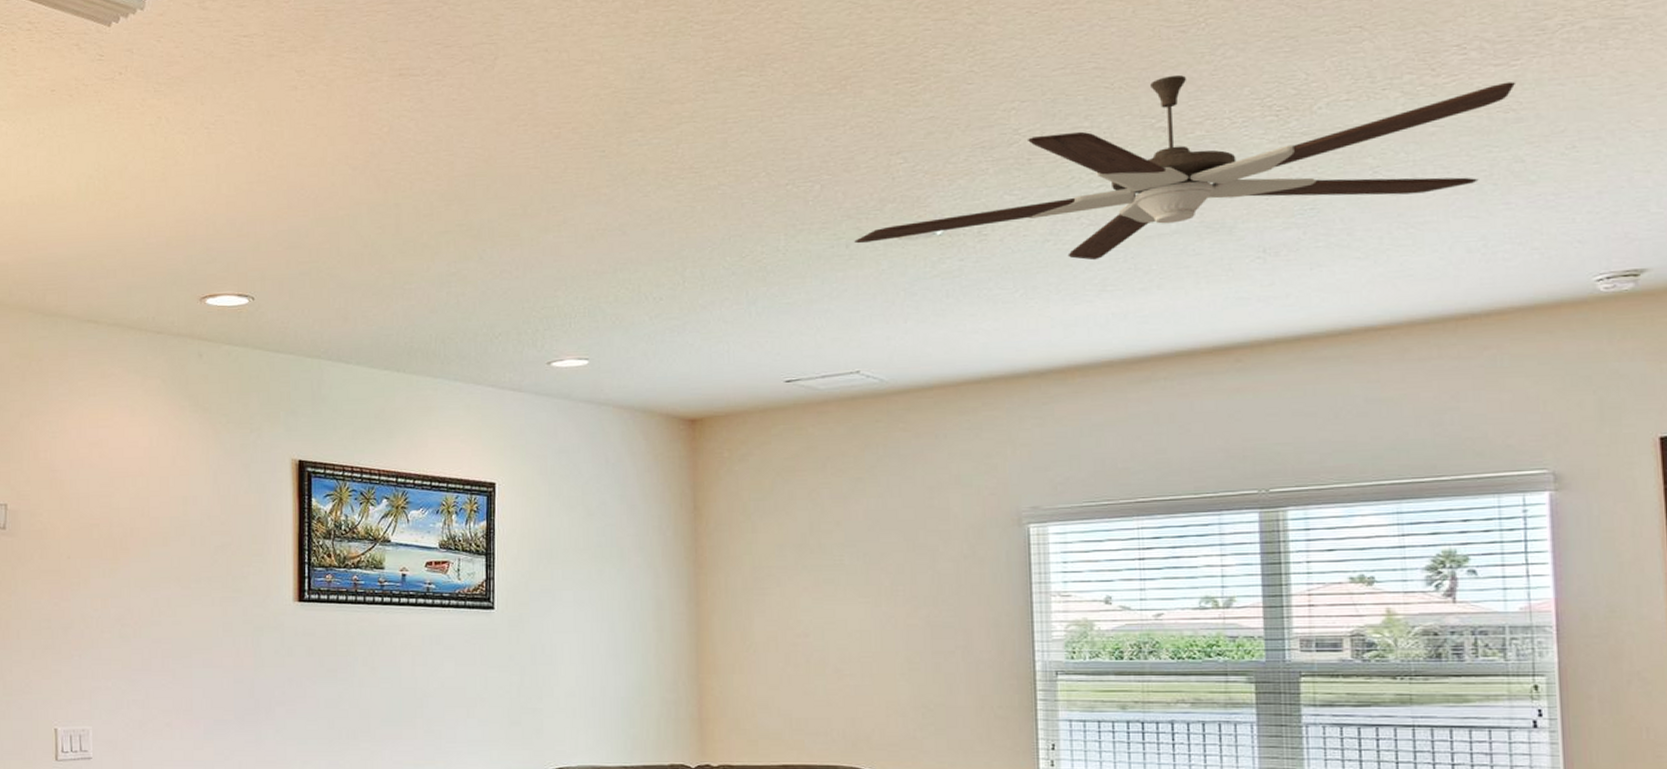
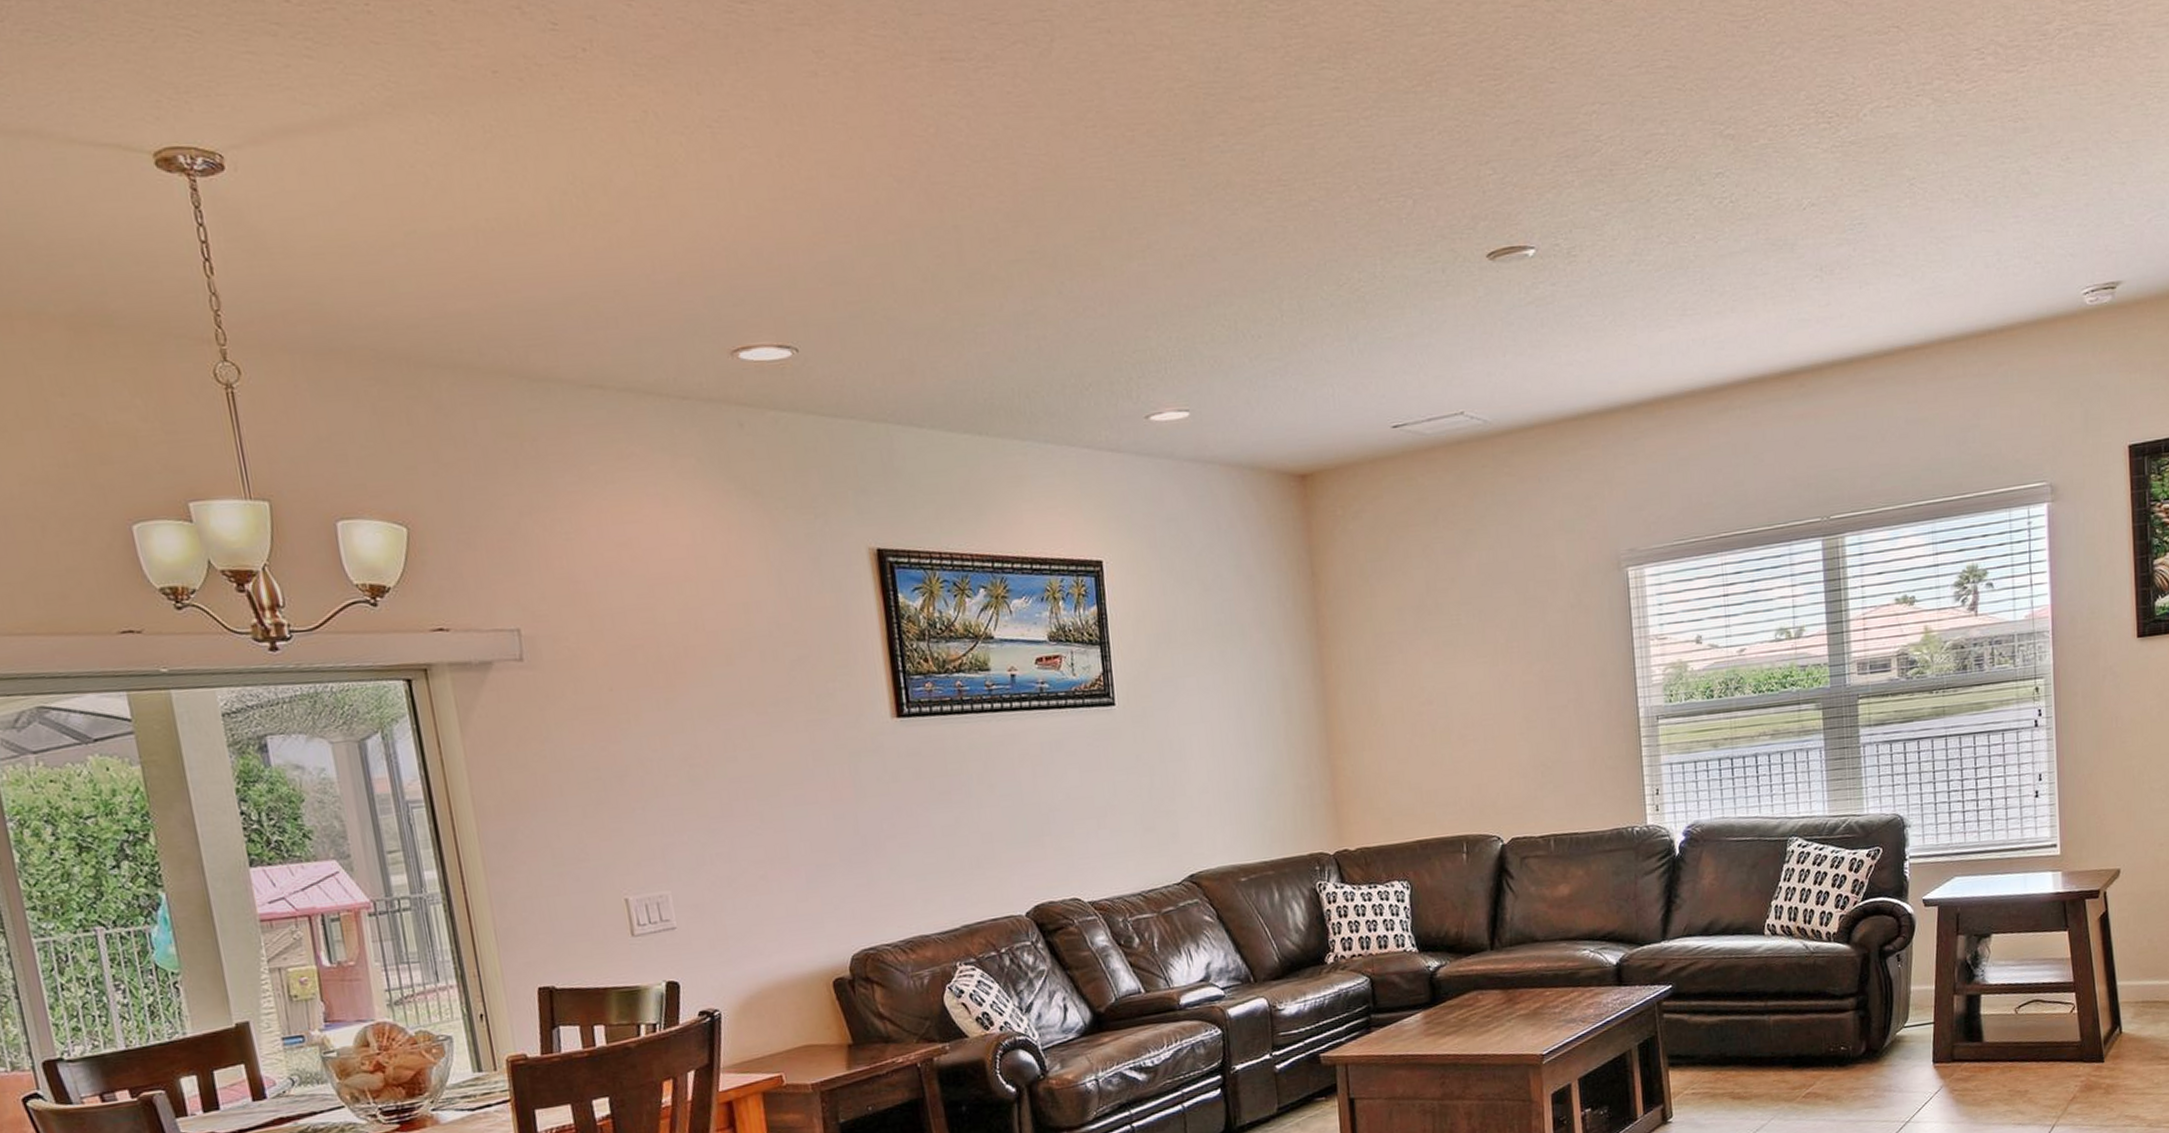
ceiling fan: present [854,75,1516,261] -> none [1450,77,2024,283]

